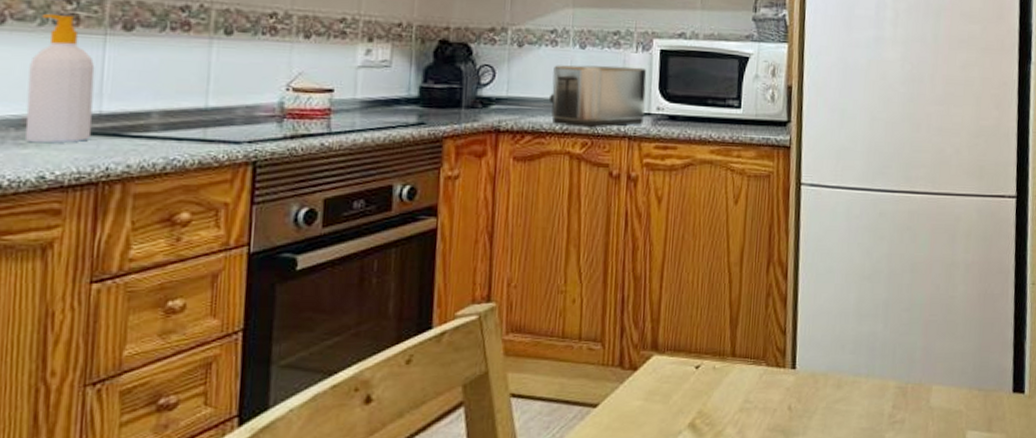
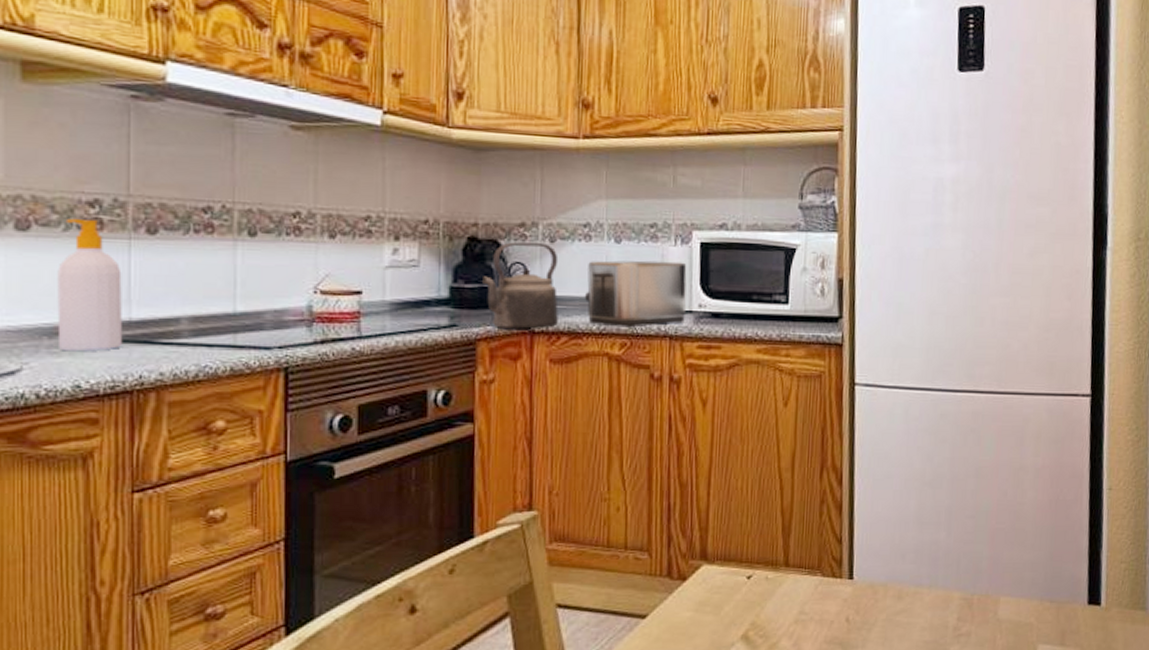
kettle: none [452,46,526,129] -> present [483,242,559,329]

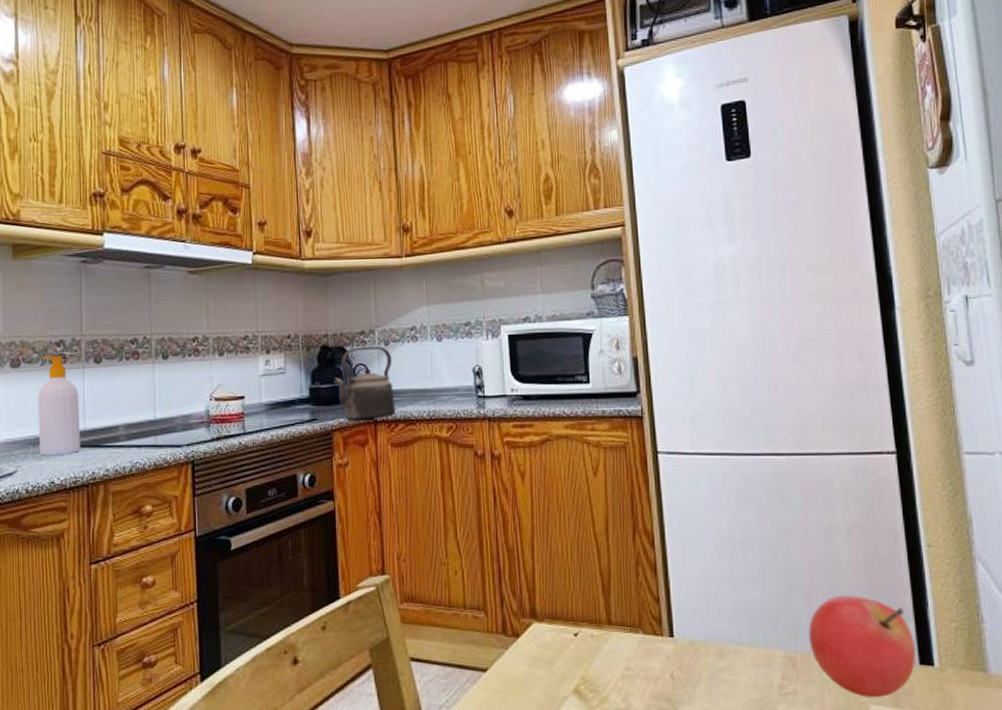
toaster: present [584,260,687,328] -> none [415,353,501,413]
fruit: none [987,536,1086,637] -> present [808,594,916,697]

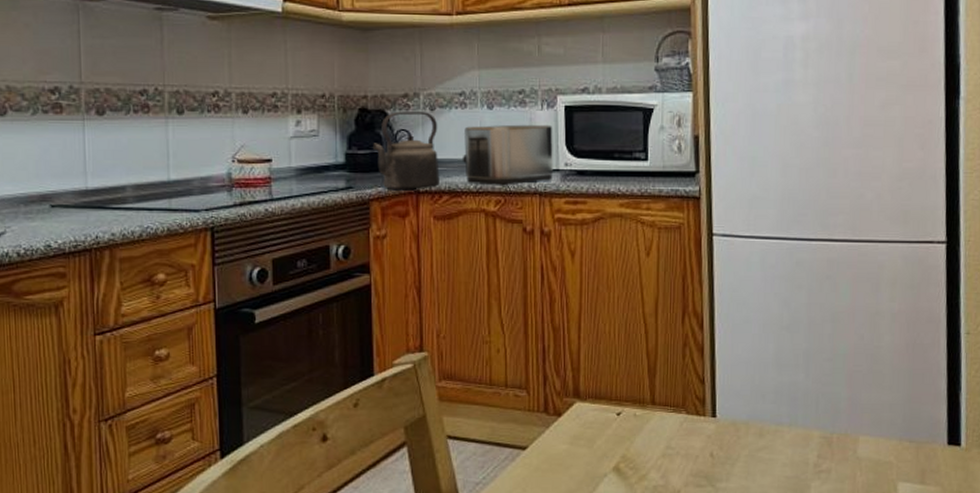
soap bottle: present [38,355,80,456] -> none [29,103,81,217]
toaster: none [415,353,501,413] -> present [462,124,554,186]
fruit: present [808,594,916,697] -> none [845,378,946,475]

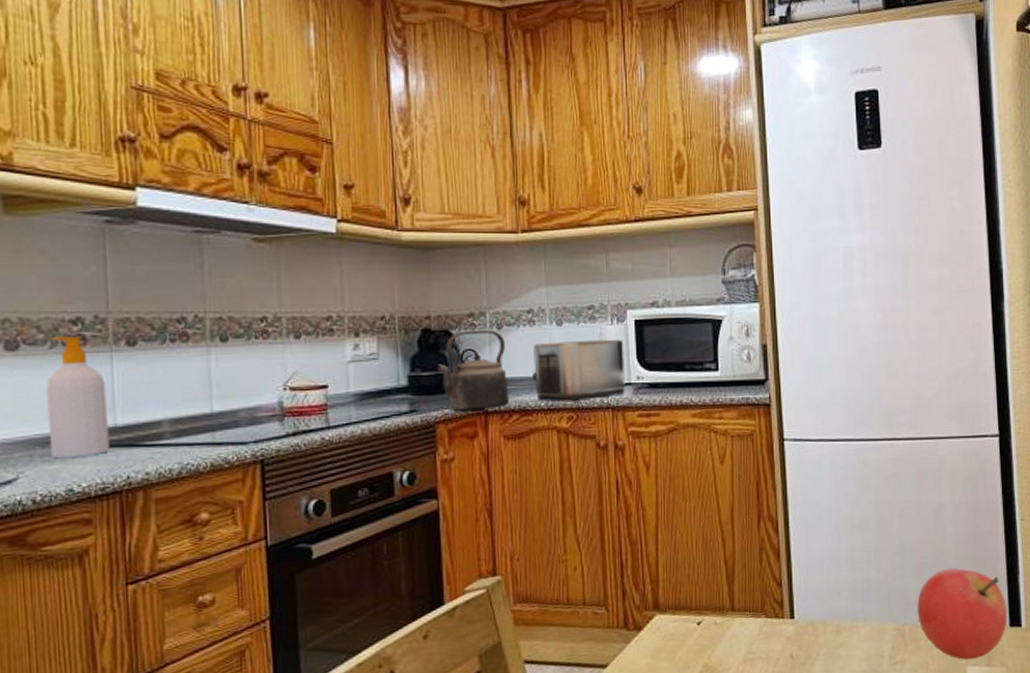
soap bottle: none [29,103,81,217] -> present [46,336,109,459]
fruit: none [845,378,946,475] -> present [916,567,1007,660]

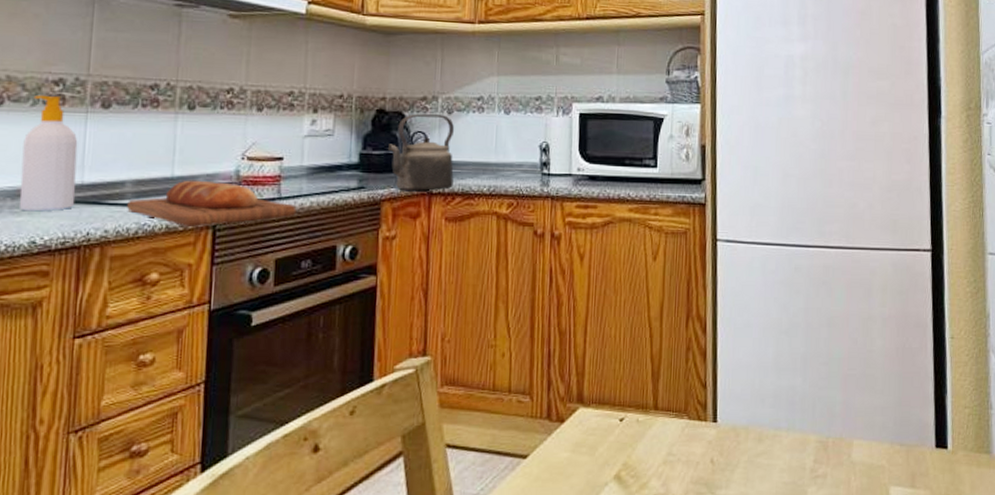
bread loaf: none [167,414,348,464] -> present [127,180,297,228]
toaster: present [531,339,626,403] -> none [476,129,568,189]
fruit: present [916,567,1007,660] -> none [840,382,934,479]

